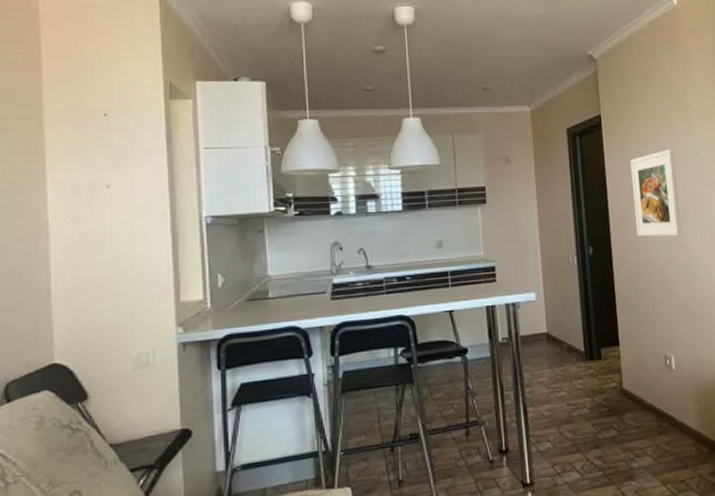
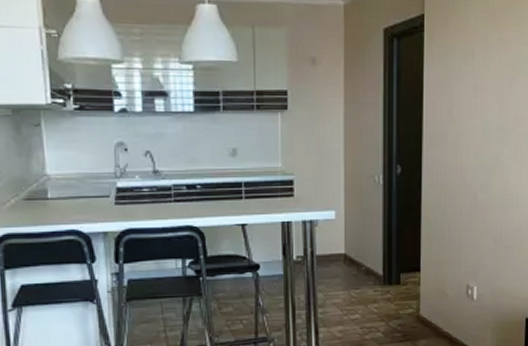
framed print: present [630,149,682,237] -> none [451,60,503,160]

